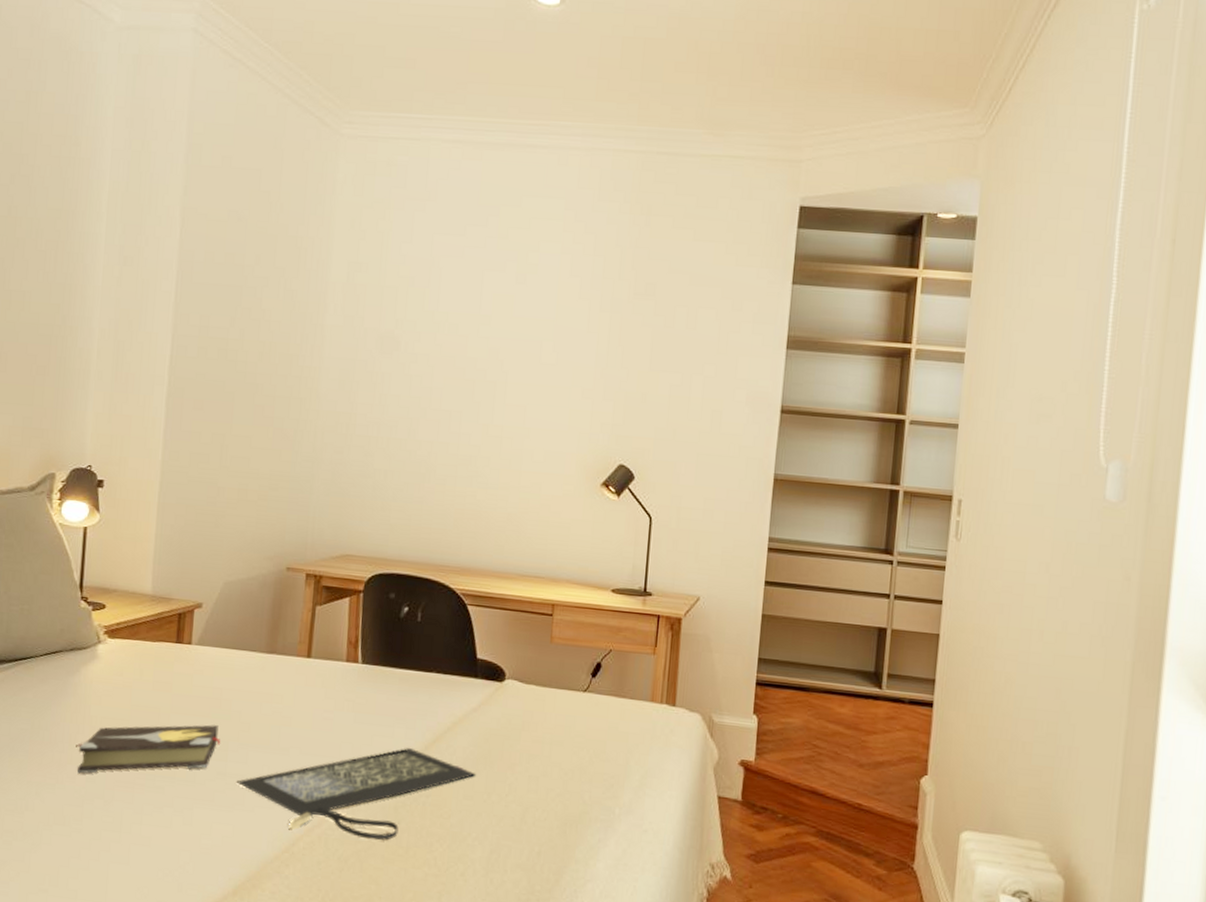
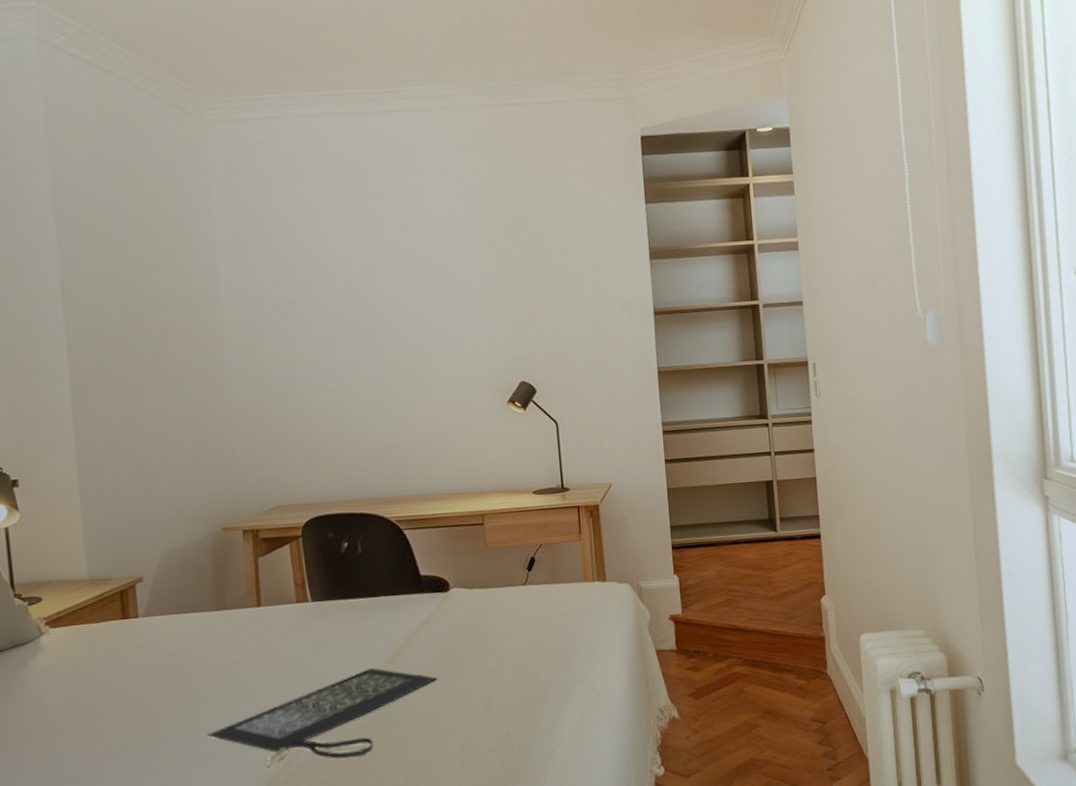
hardback book: present [76,724,221,774] -> none [34,687,186,763]

